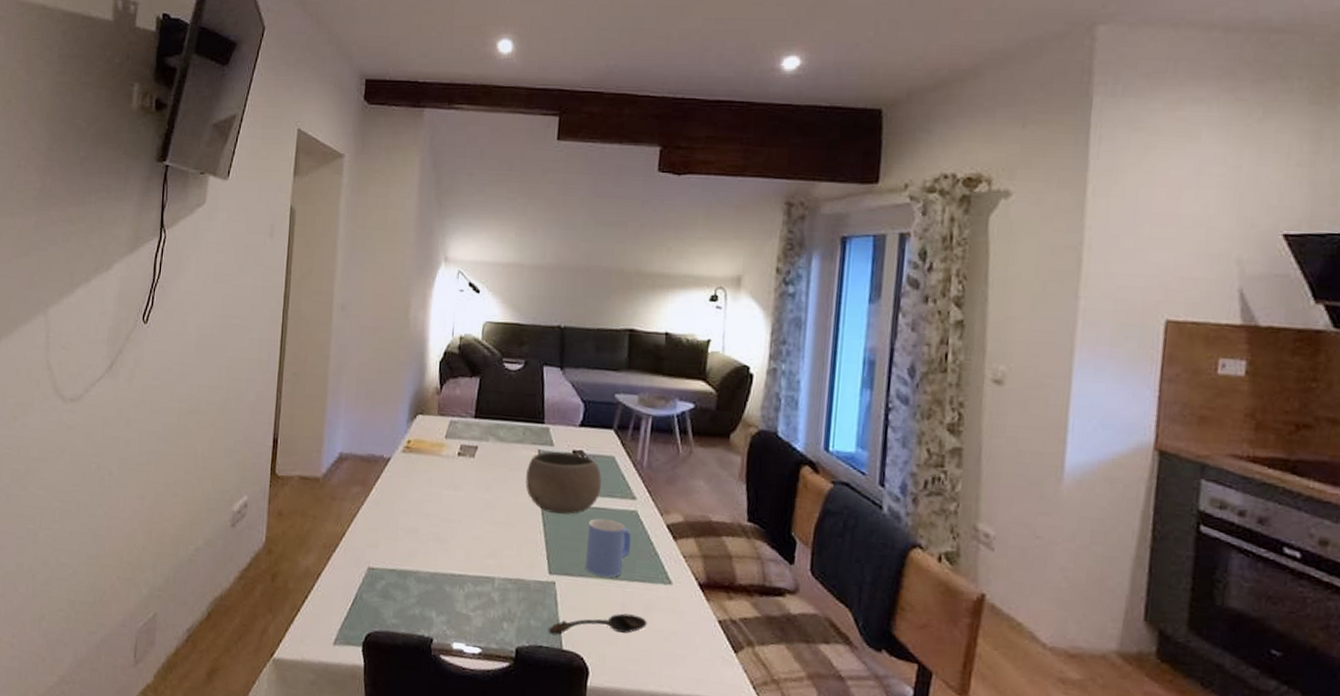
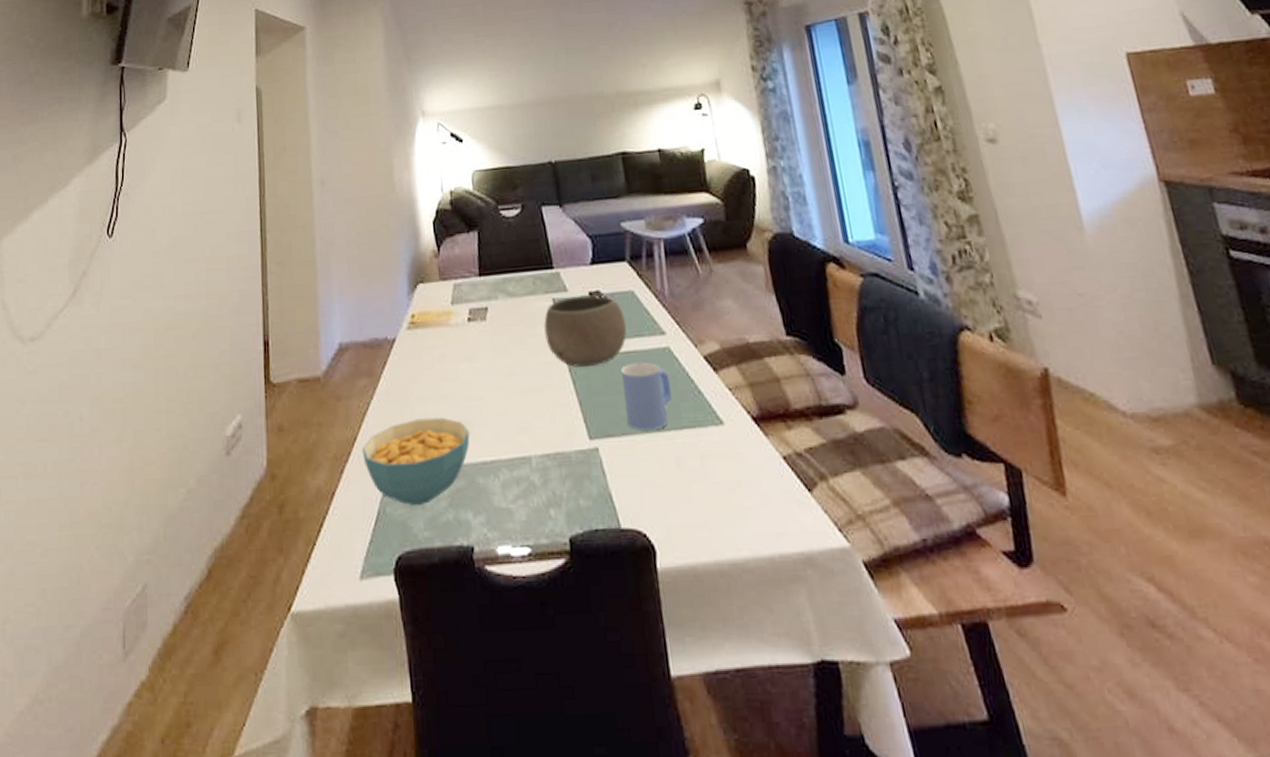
cereal bowl: none [348,528,444,598] -> present [362,417,470,505]
spoon: present [548,613,647,636] -> none [600,469,708,513]

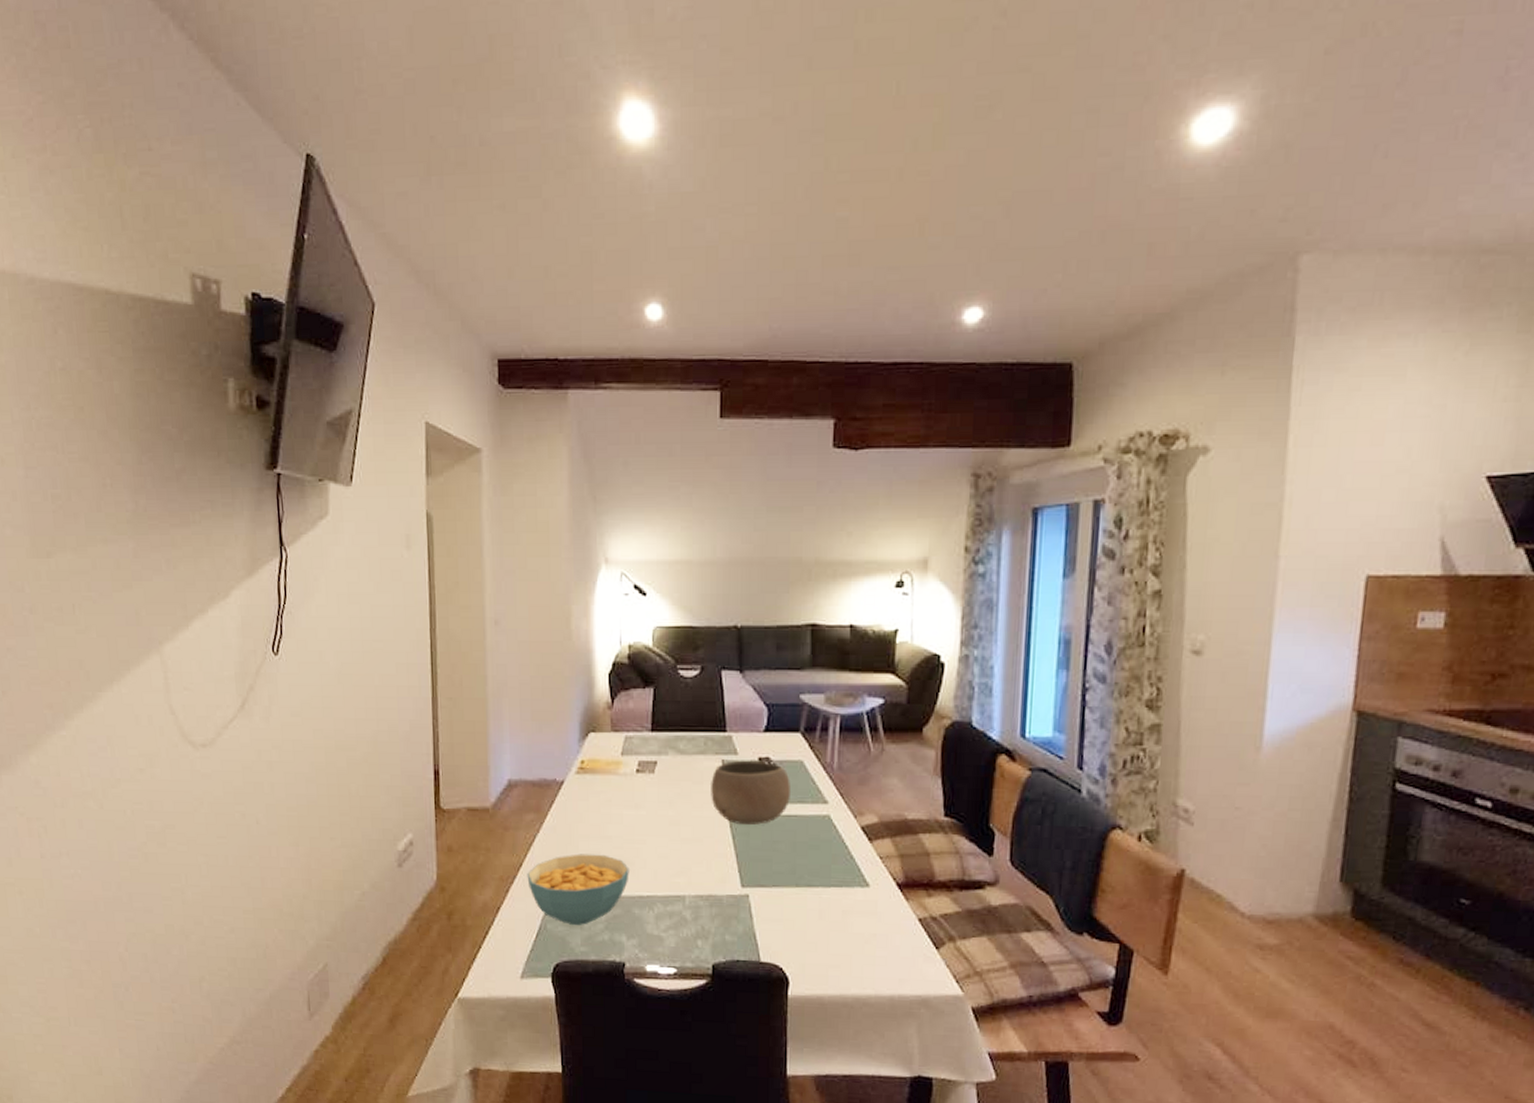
mug: present [621,362,672,431] -> none [780,825,825,885]

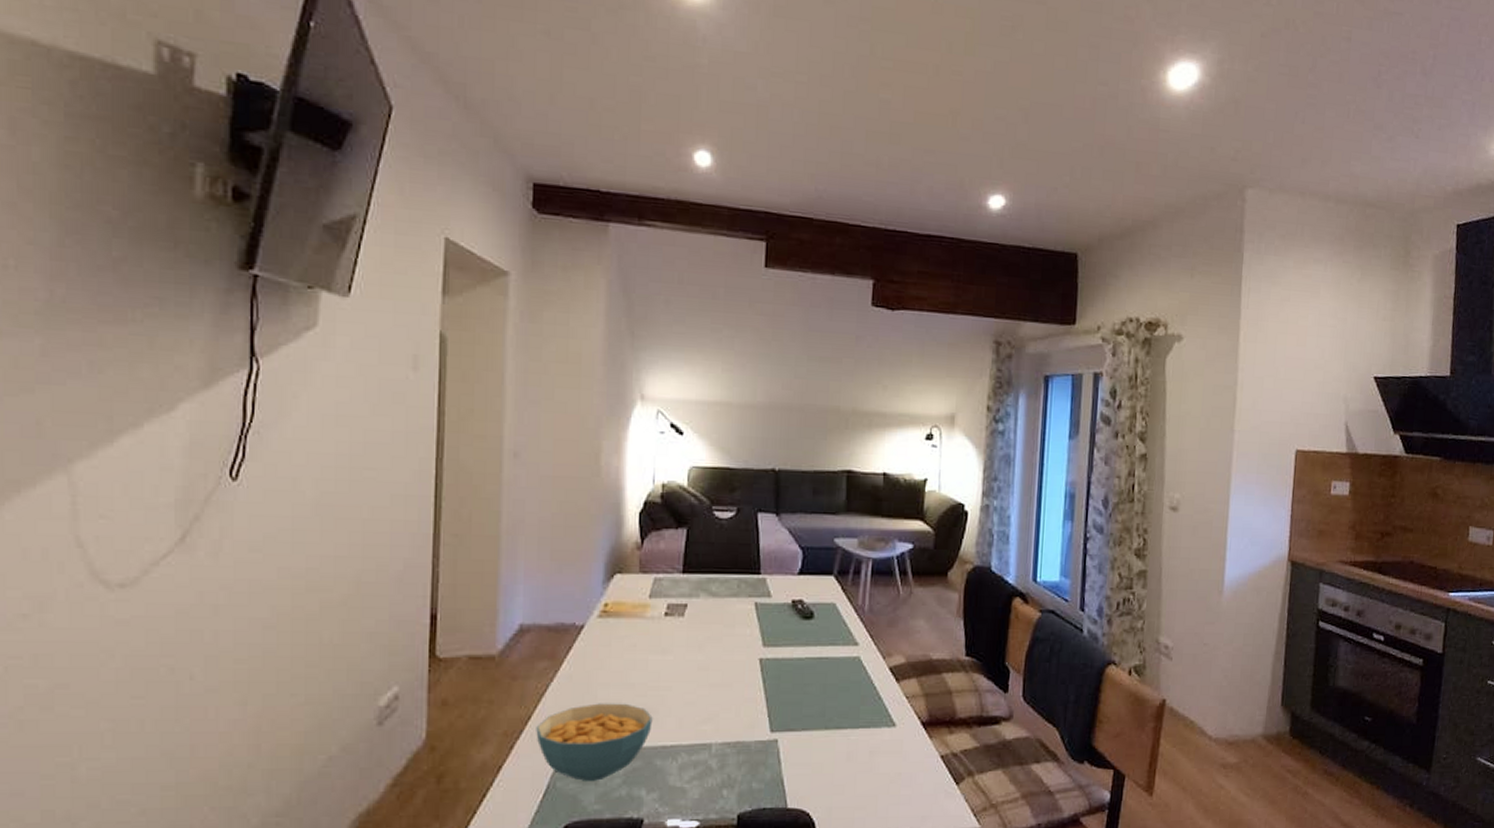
bowl: present [711,760,790,825] -> none [742,602,823,668]

